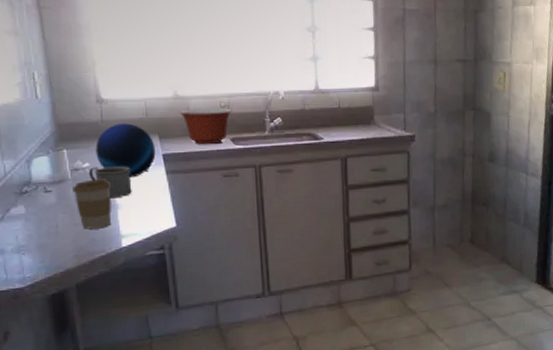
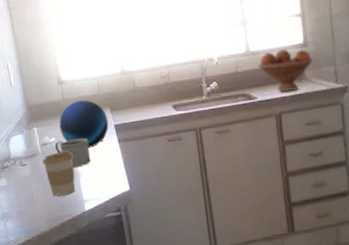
mixing bowl: present [179,108,232,145] -> none [126,78,172,114]
fruit bowl: none [326,91,384,136] -> present [257,49,313,93]

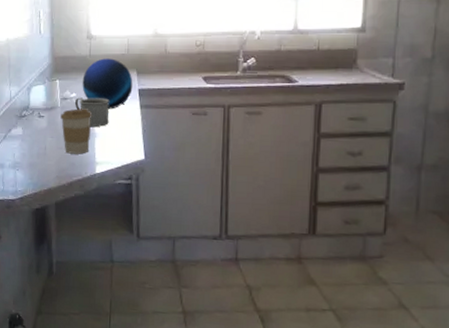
fruit bowl: present [257,49,313,93] -> none [304,32,369,80]

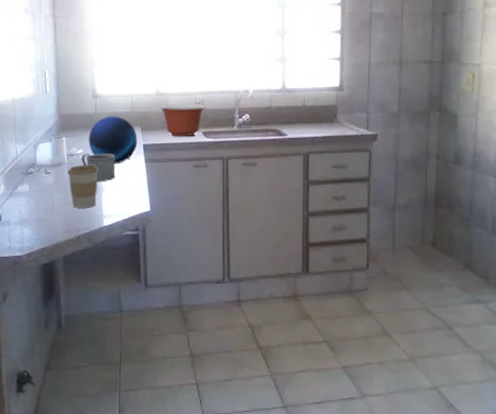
mixing bowl: none [157,46,207,82] -> present [159,104,206,137]

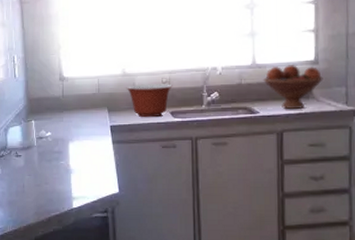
coffee cup: present [67,164,99,208] -> none [37,146,68,190]
mug: present [82,153,116,181] -> none [51,136,84,163]
decorative orb: present [88,116,138,164] -> none [56,98,105,146]
fruit bowl: none [291,90,347,133] -> present [263,65,323,110]

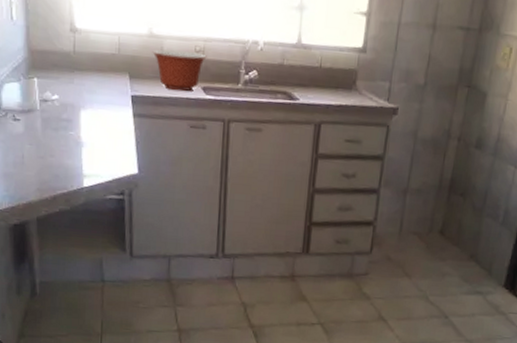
fruit bowl: present [263,65,323,110] -> none [306,49,369,100]

